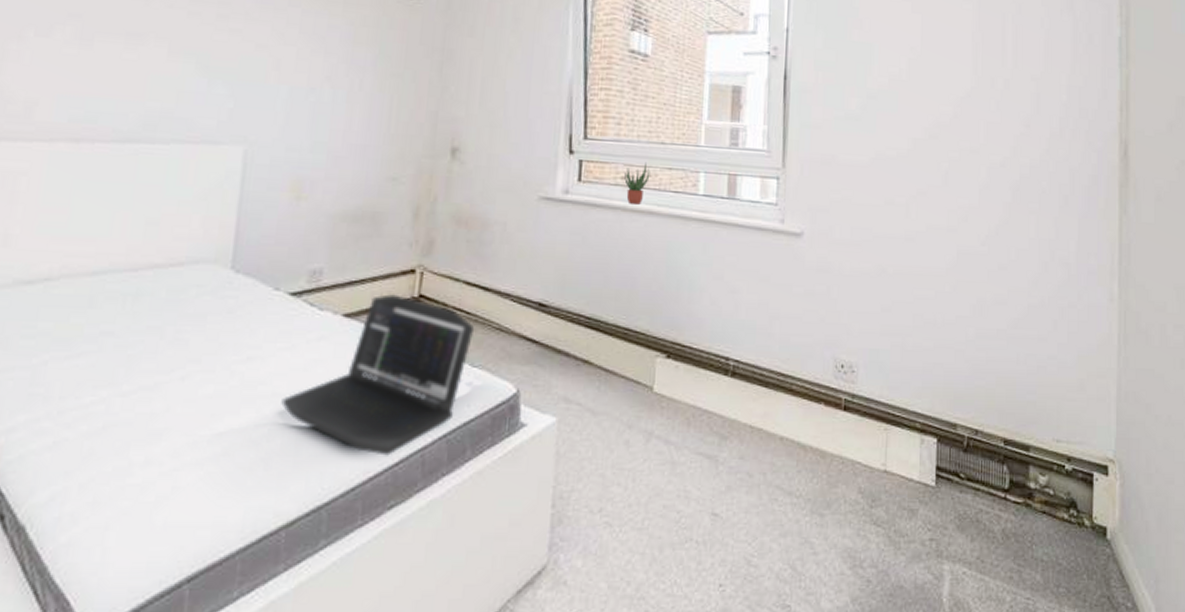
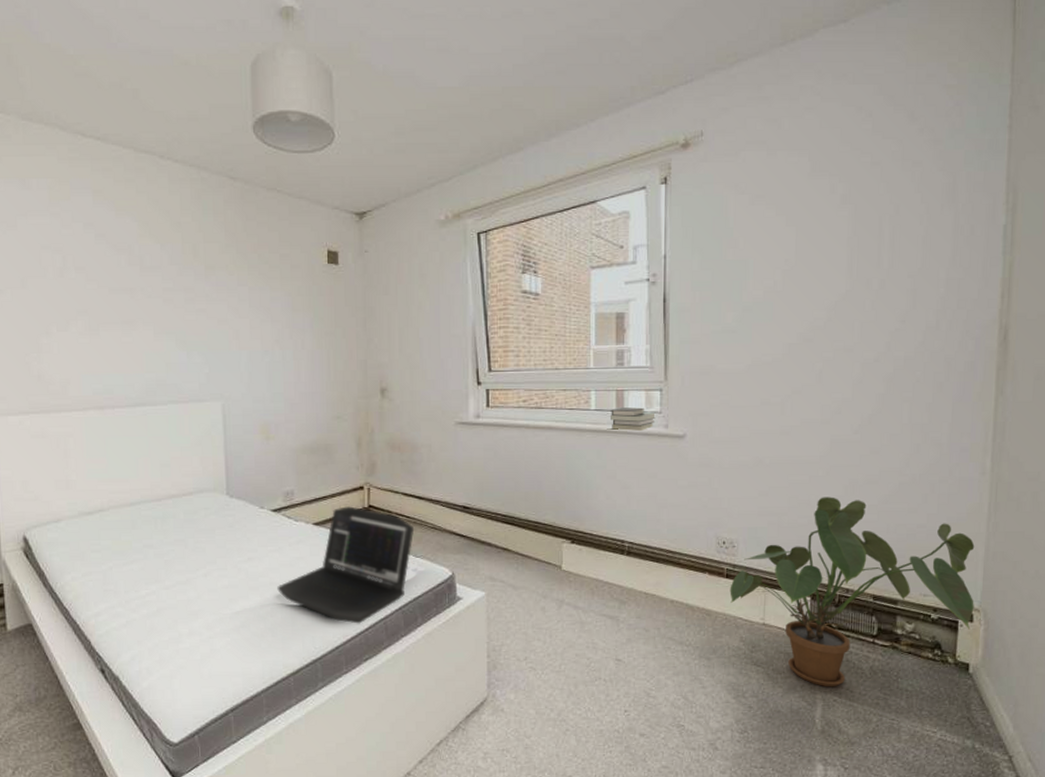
potted plant: present [623,163,650,206] -> none [524,387,548,423]
books: none [720,195,771,224] -> present [611,407,656,431]
house plant: none [847,316,1109,556] -> present [730,497,975,687]

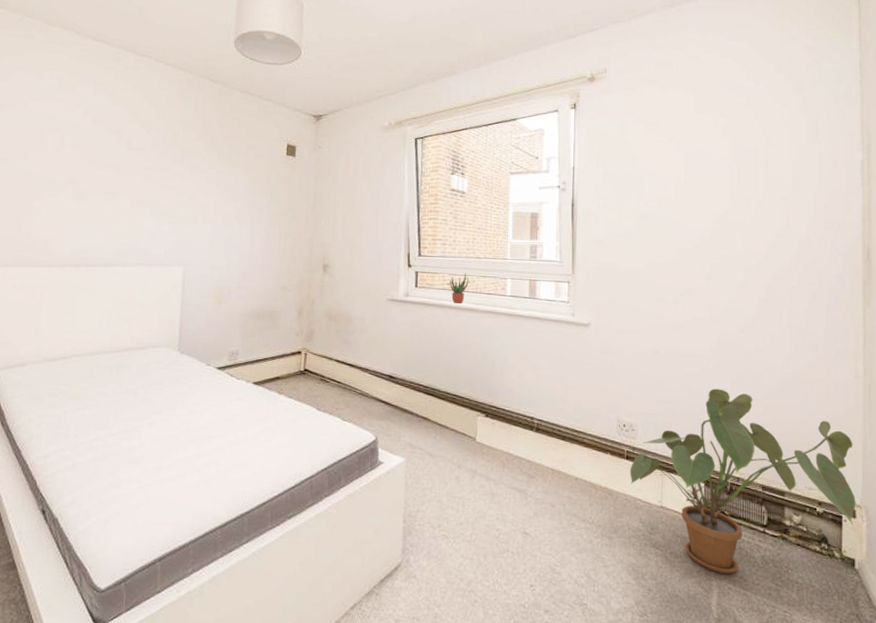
laptop: present [277,506,415,624] -> none [214,369,344,481]
potted plant: none [524,387,548,423] -> present [449,273,469,305]
books: present [611,407,656,431] -> none [524,295,564,317]

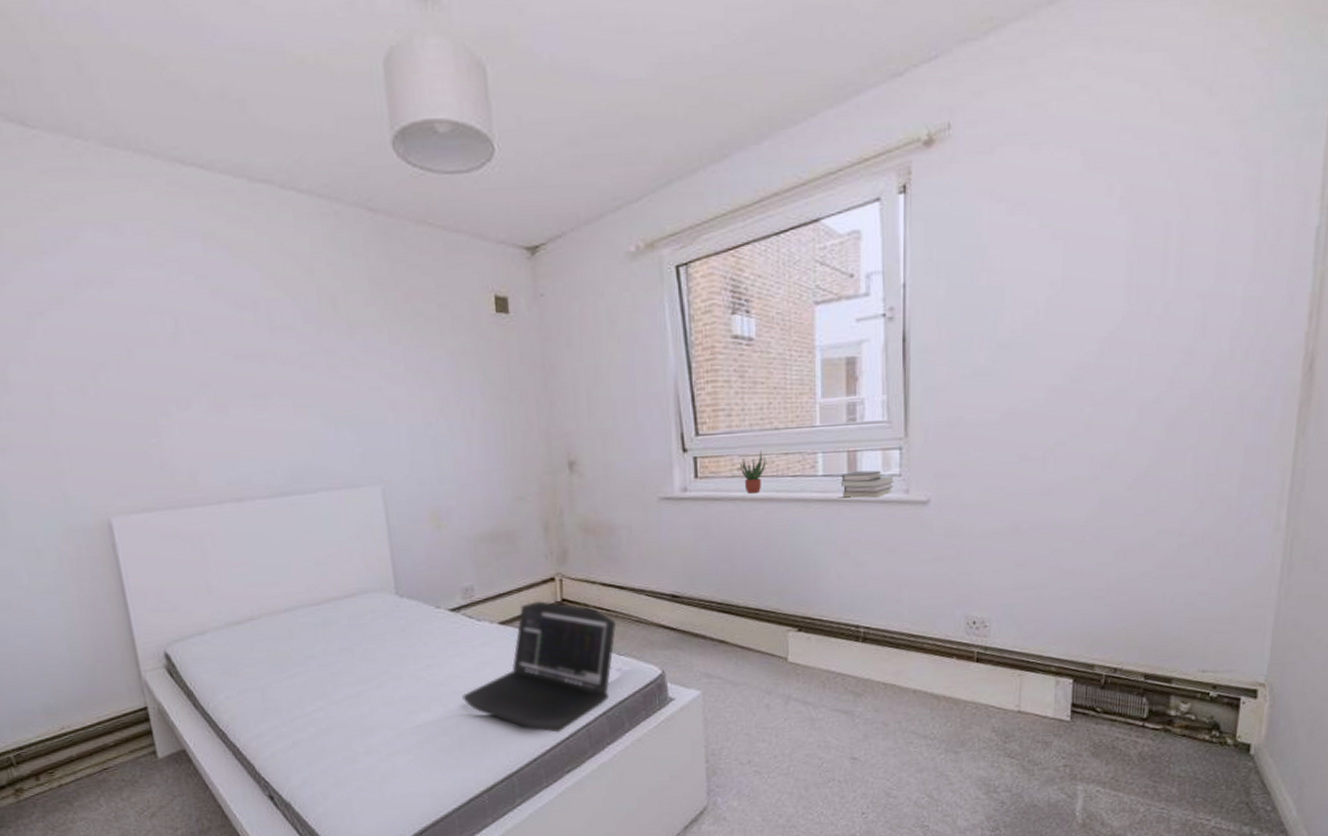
laptop: none [214,369,344,481] -> present [462,601,617,733]
books: none [524,295,564,317] -> present [841,470,894,499]
house plant: present [630,388,856,575] -> none [980,564,1263,777]

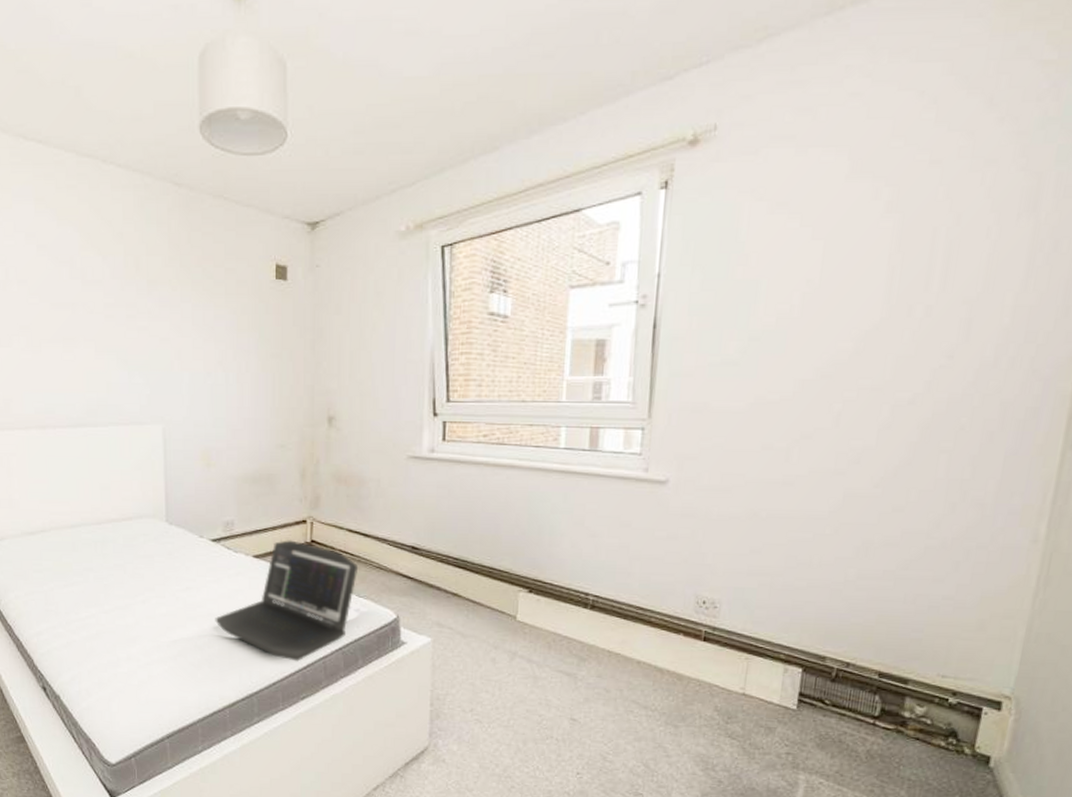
potted plant: present [739,451,767,495] -> none [485,421,512,461]
books: present [841,470,894,499] -> none [582,447,634,473]

